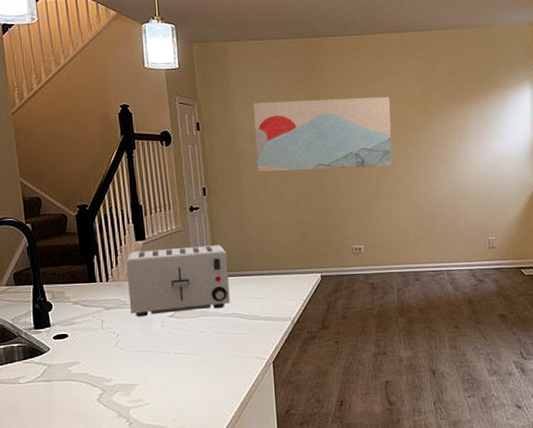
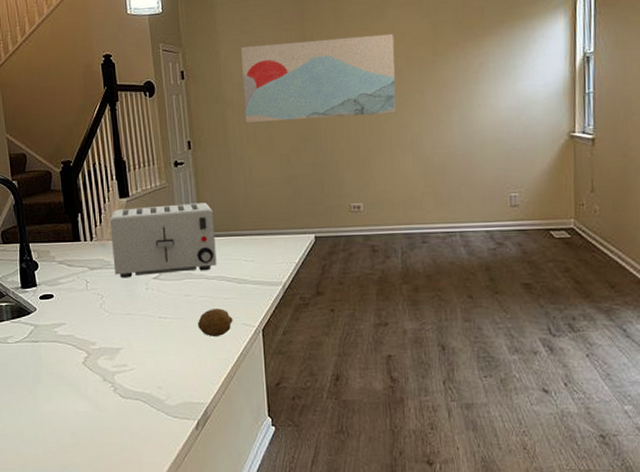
fruit: none [211,343,246,370] -> present [197,308,233,336]

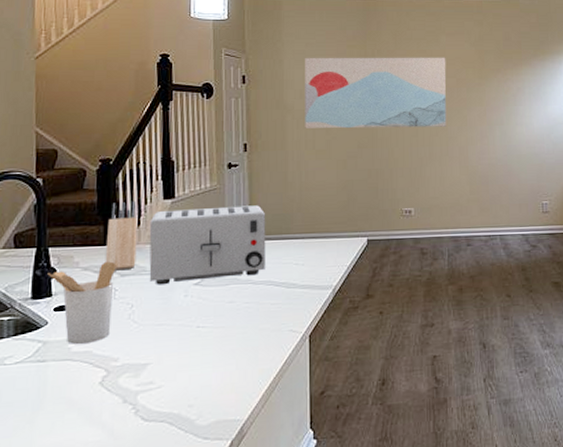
utensil holder: none [31,256,87,328] -> present [47,261,117,344]
knife block: none [74,200,102,263] -> present [105,200,138,269]
fruit: present [197,308,233,336] -> none [239,315,279,345]

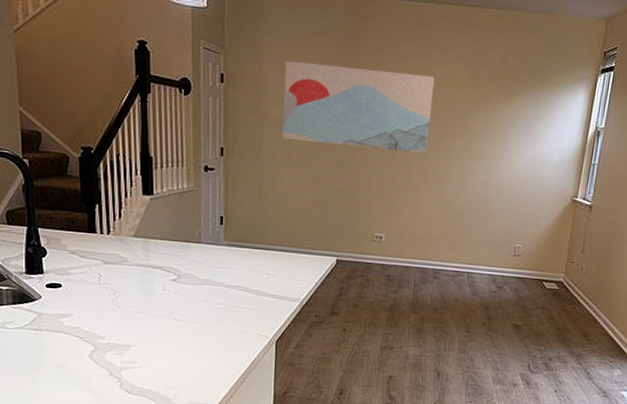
utensil holder: present [47,261,117,344] -> none [39,248,100,320]
knife block: present [105,200,138,269] -> none [90,192,119,258]
toaster: present [149,205,266,285] -> none [130,205,240,280]

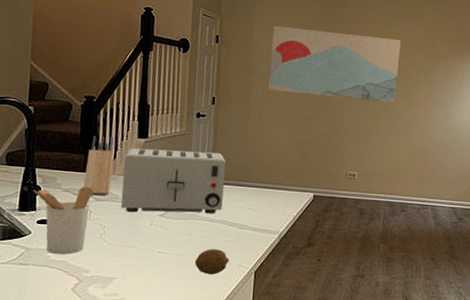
utensil holder: none [39,248,100,320] -> present [33,186,93,254]
knife block: none [90,192,119,258] -> present [83,135,114,195]
toaster: none [130,205,240,280] -> present [120,148,227,214]
fruit: none [212,316,248,343] -> present [194,249,229,274]

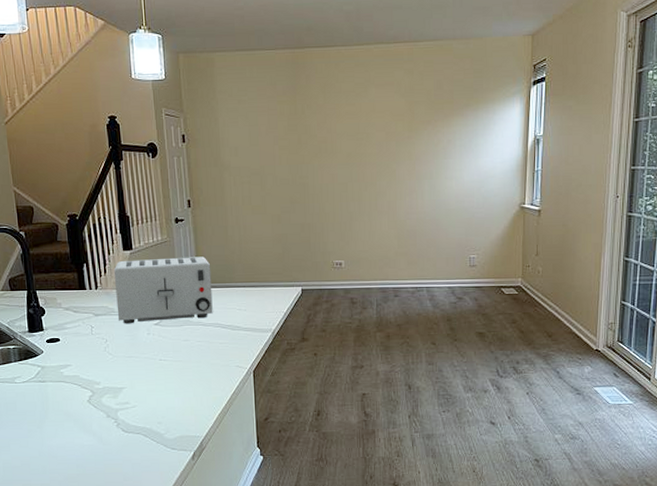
utensil holder: present [33,186,93,254] -> none [38,303,92,369]
knife block: present [83,135,114,195] -> none [80,251,106,310]
fruit: present [194,249,229,274] -> none [194,352,227,377]
wall art: present [268,25,401,103] -> none [238,110,376,185]

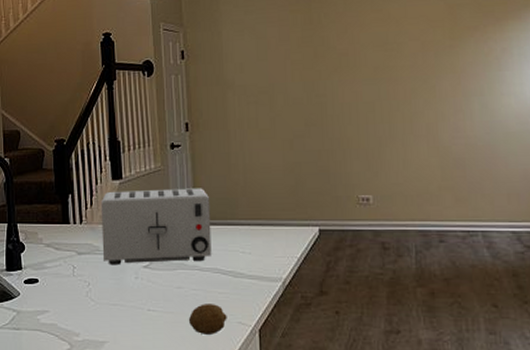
fruit: none [194,352,227,377] -> present [188,304,227,334]

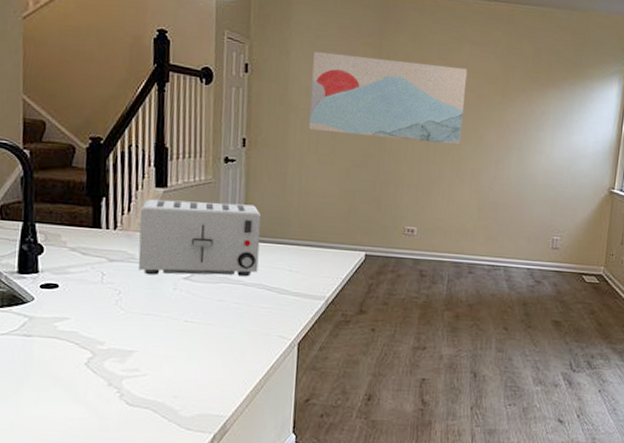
fruit: present [188,304,227,334] -> none [227,317,268,347]
wall art: none [244,16,410,105] -> present [308,51,468,145]

